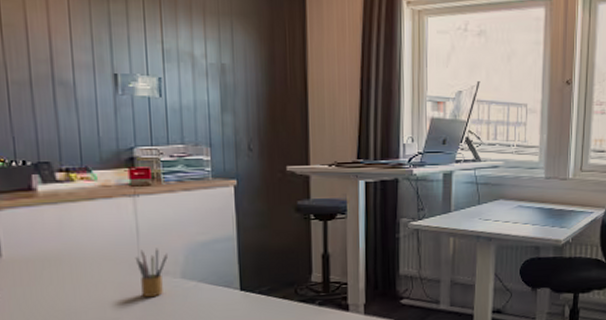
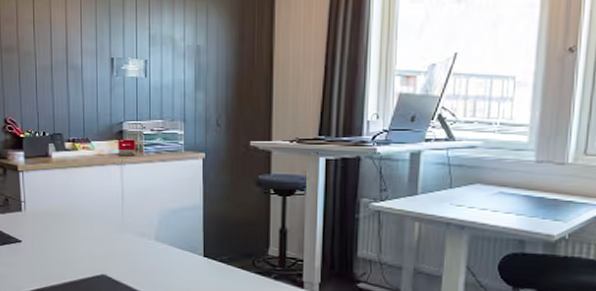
pencil box: present [135,247,168,297] -> none [119,211,145,254]

